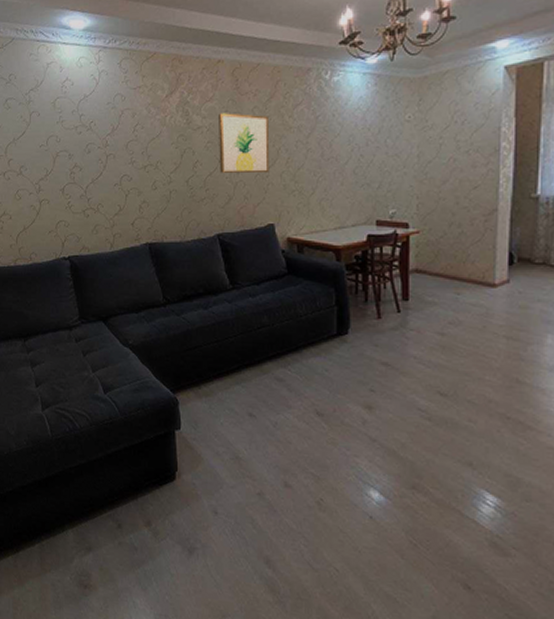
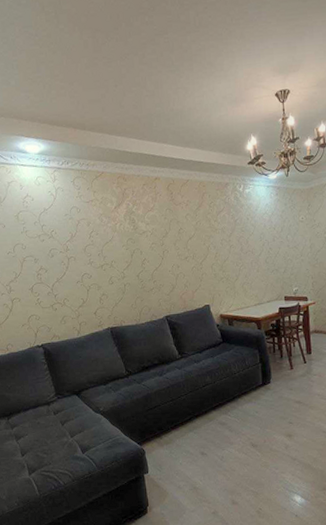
wall art: present [219,113,270,173] -> none [159,220,203,268]

